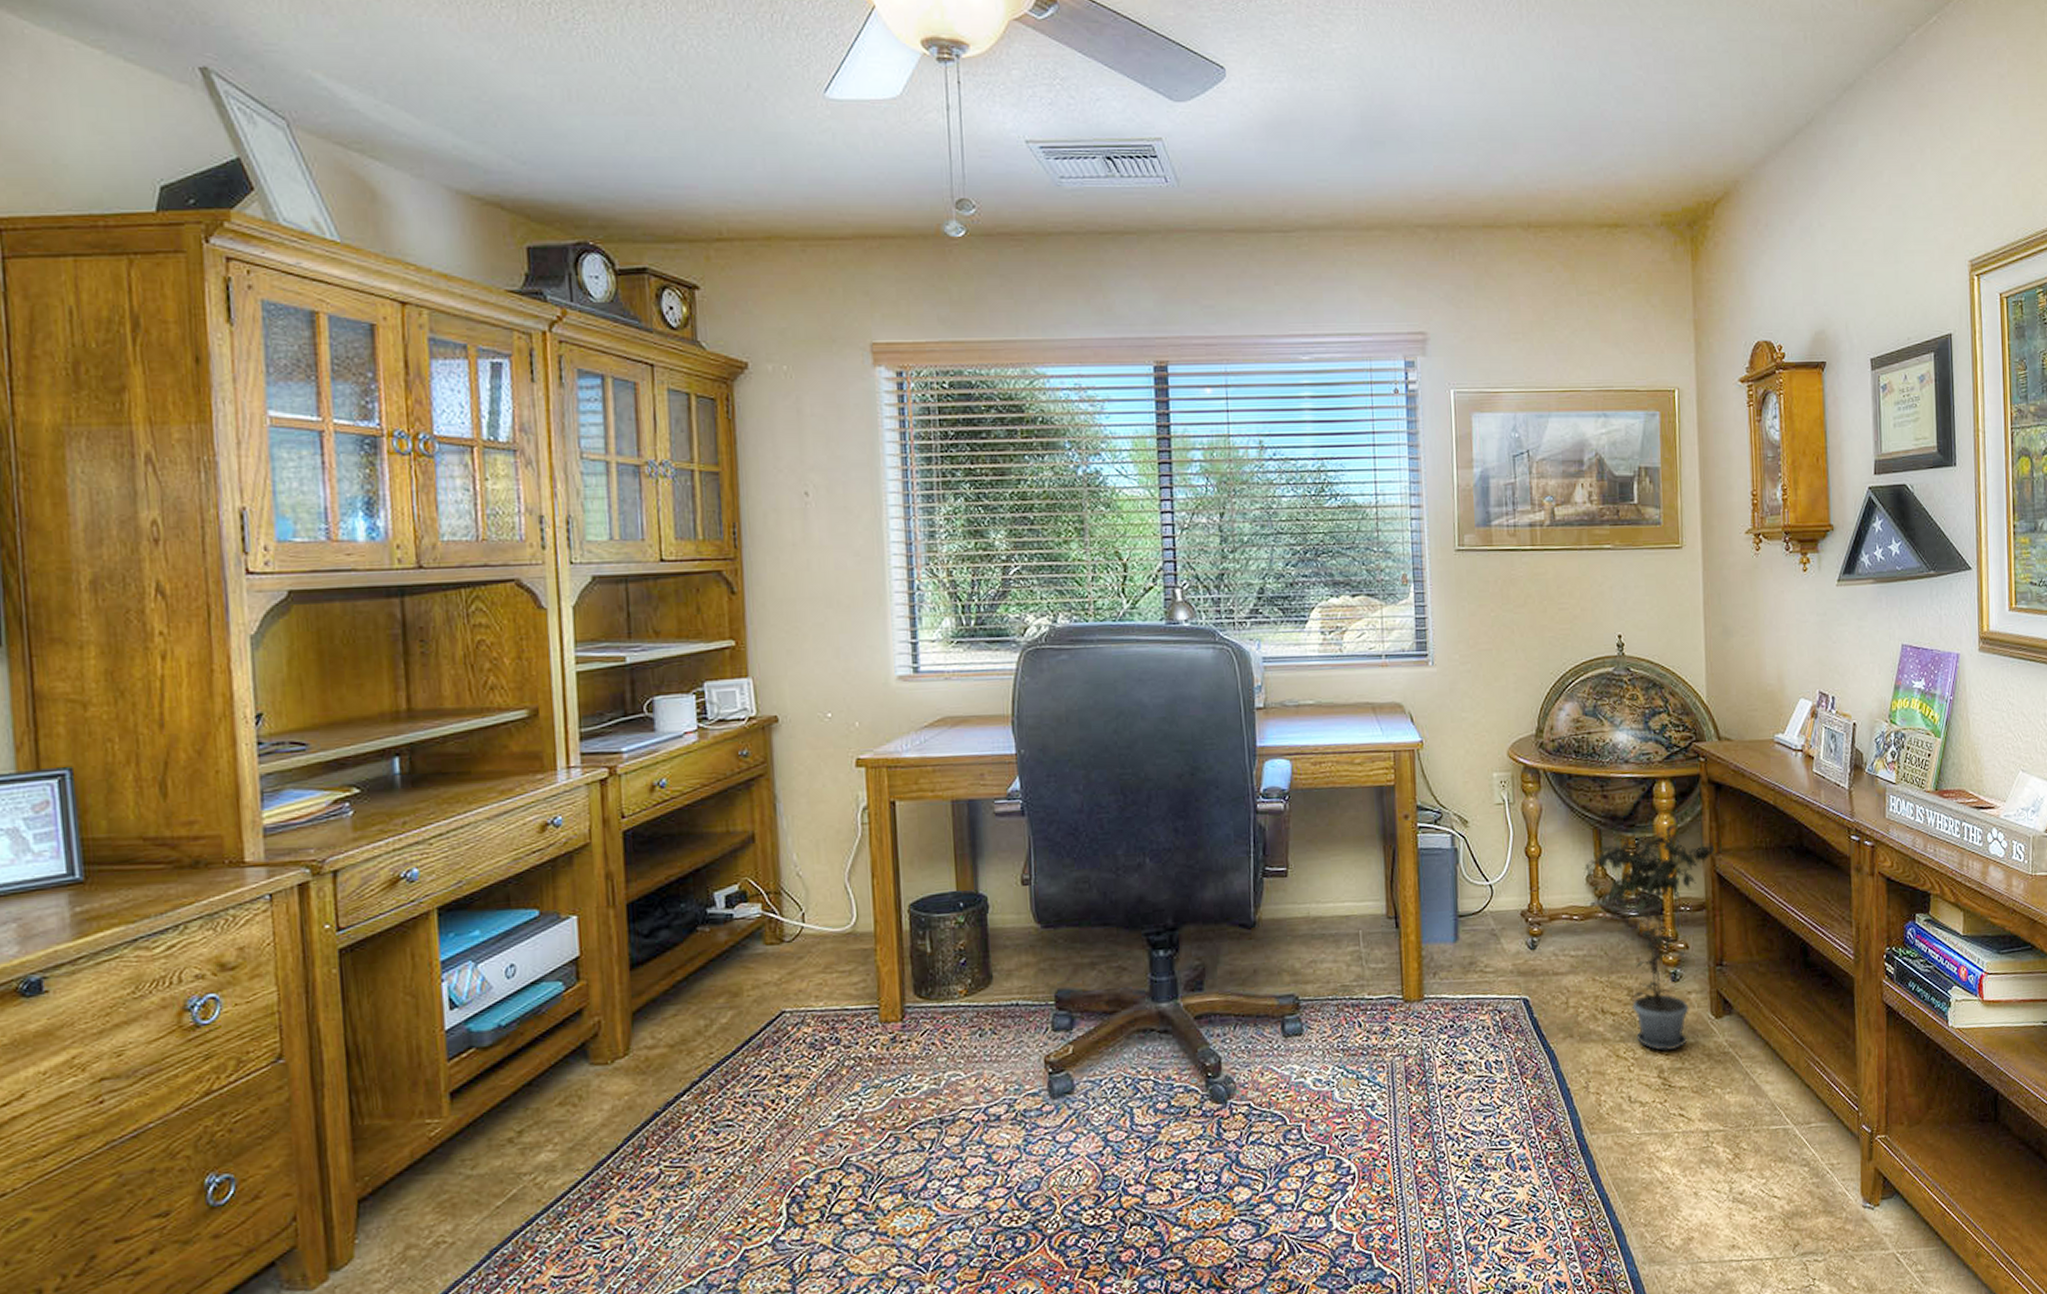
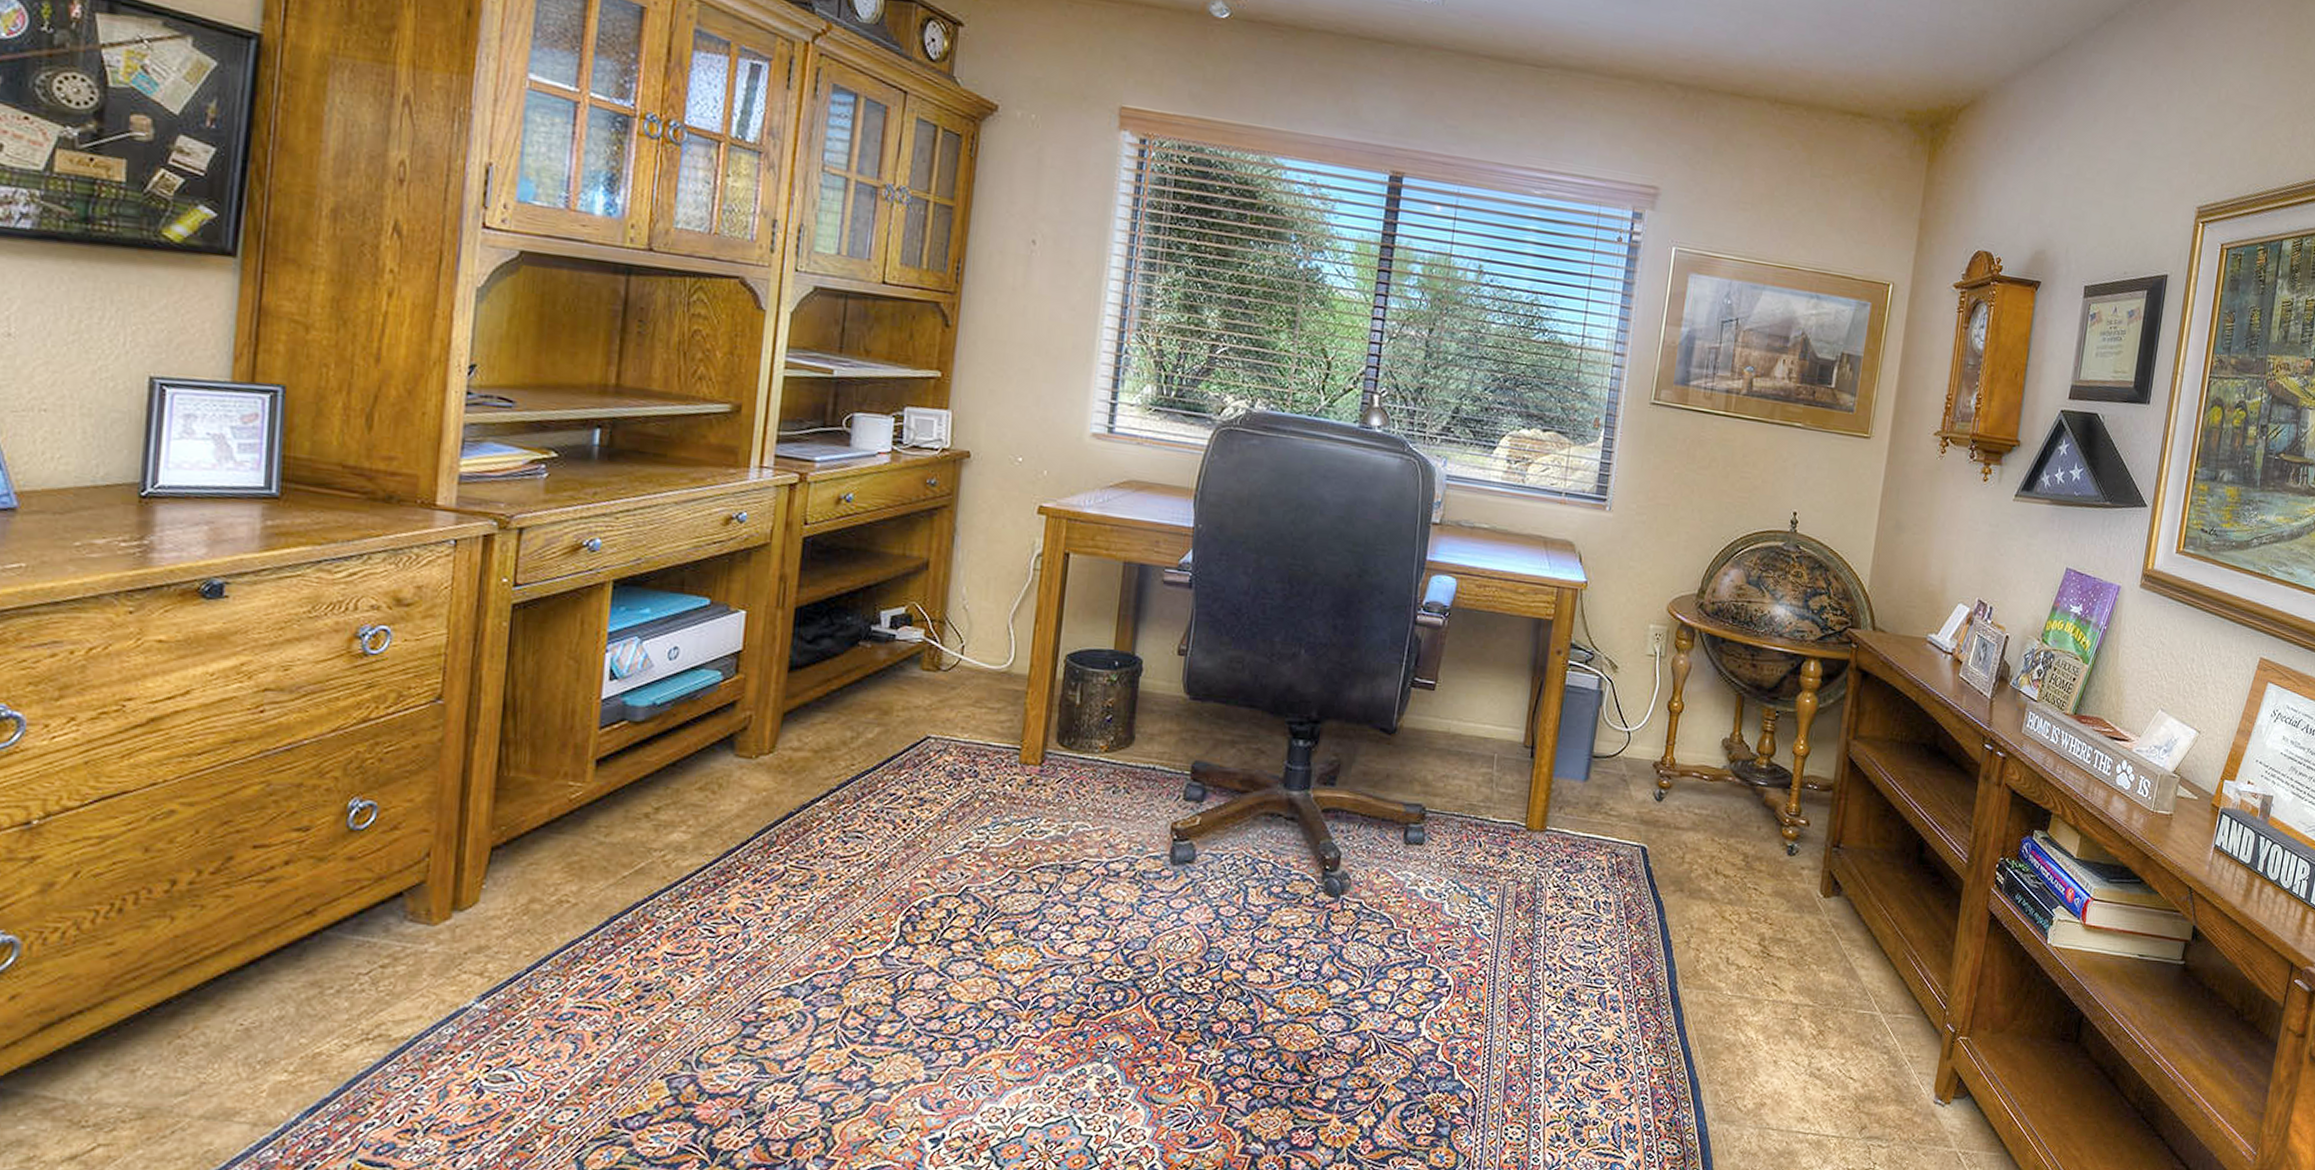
potted plant: present [1585,824,1726,1052] -> none [1722,704,1861,921]

